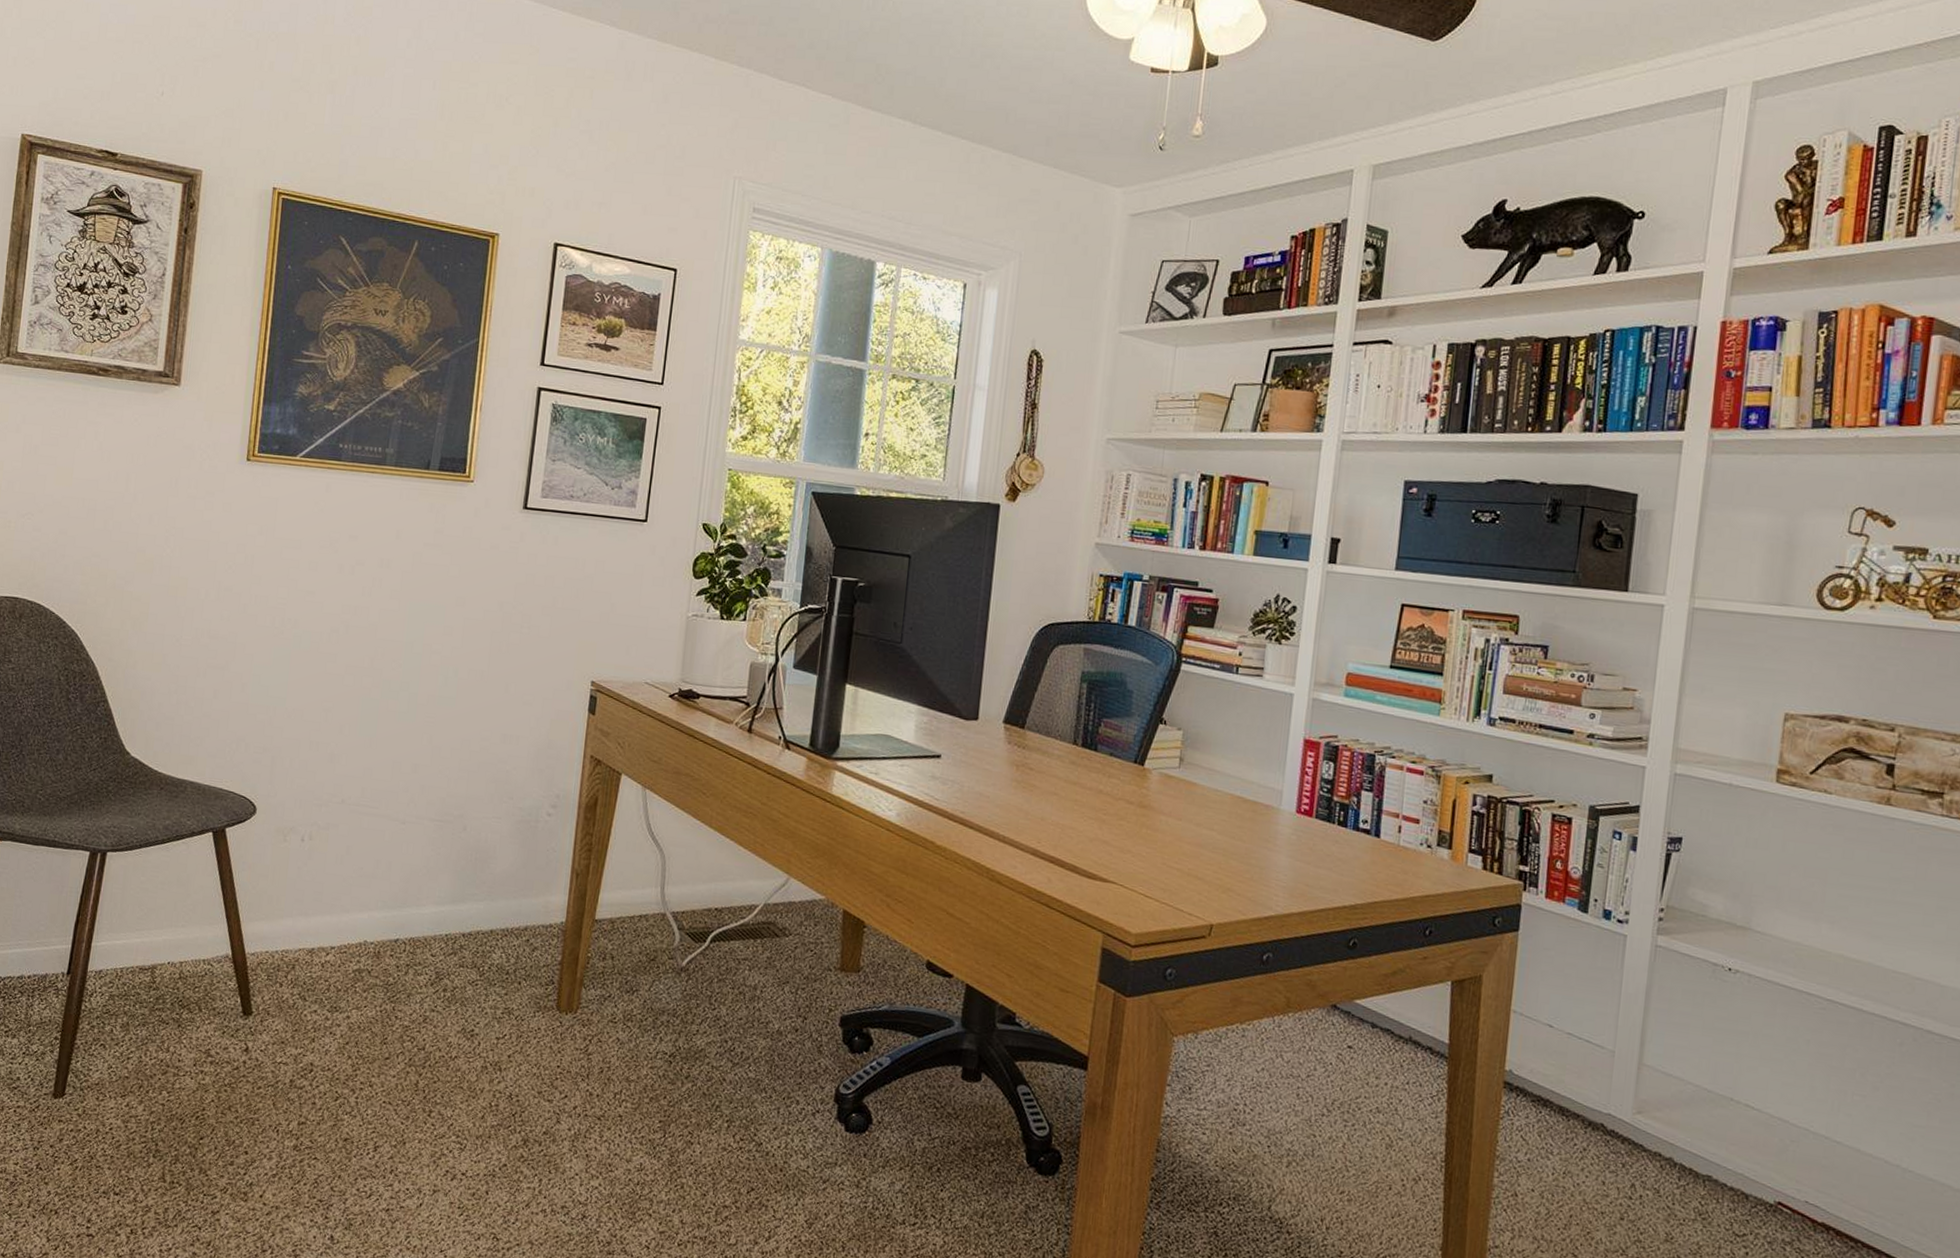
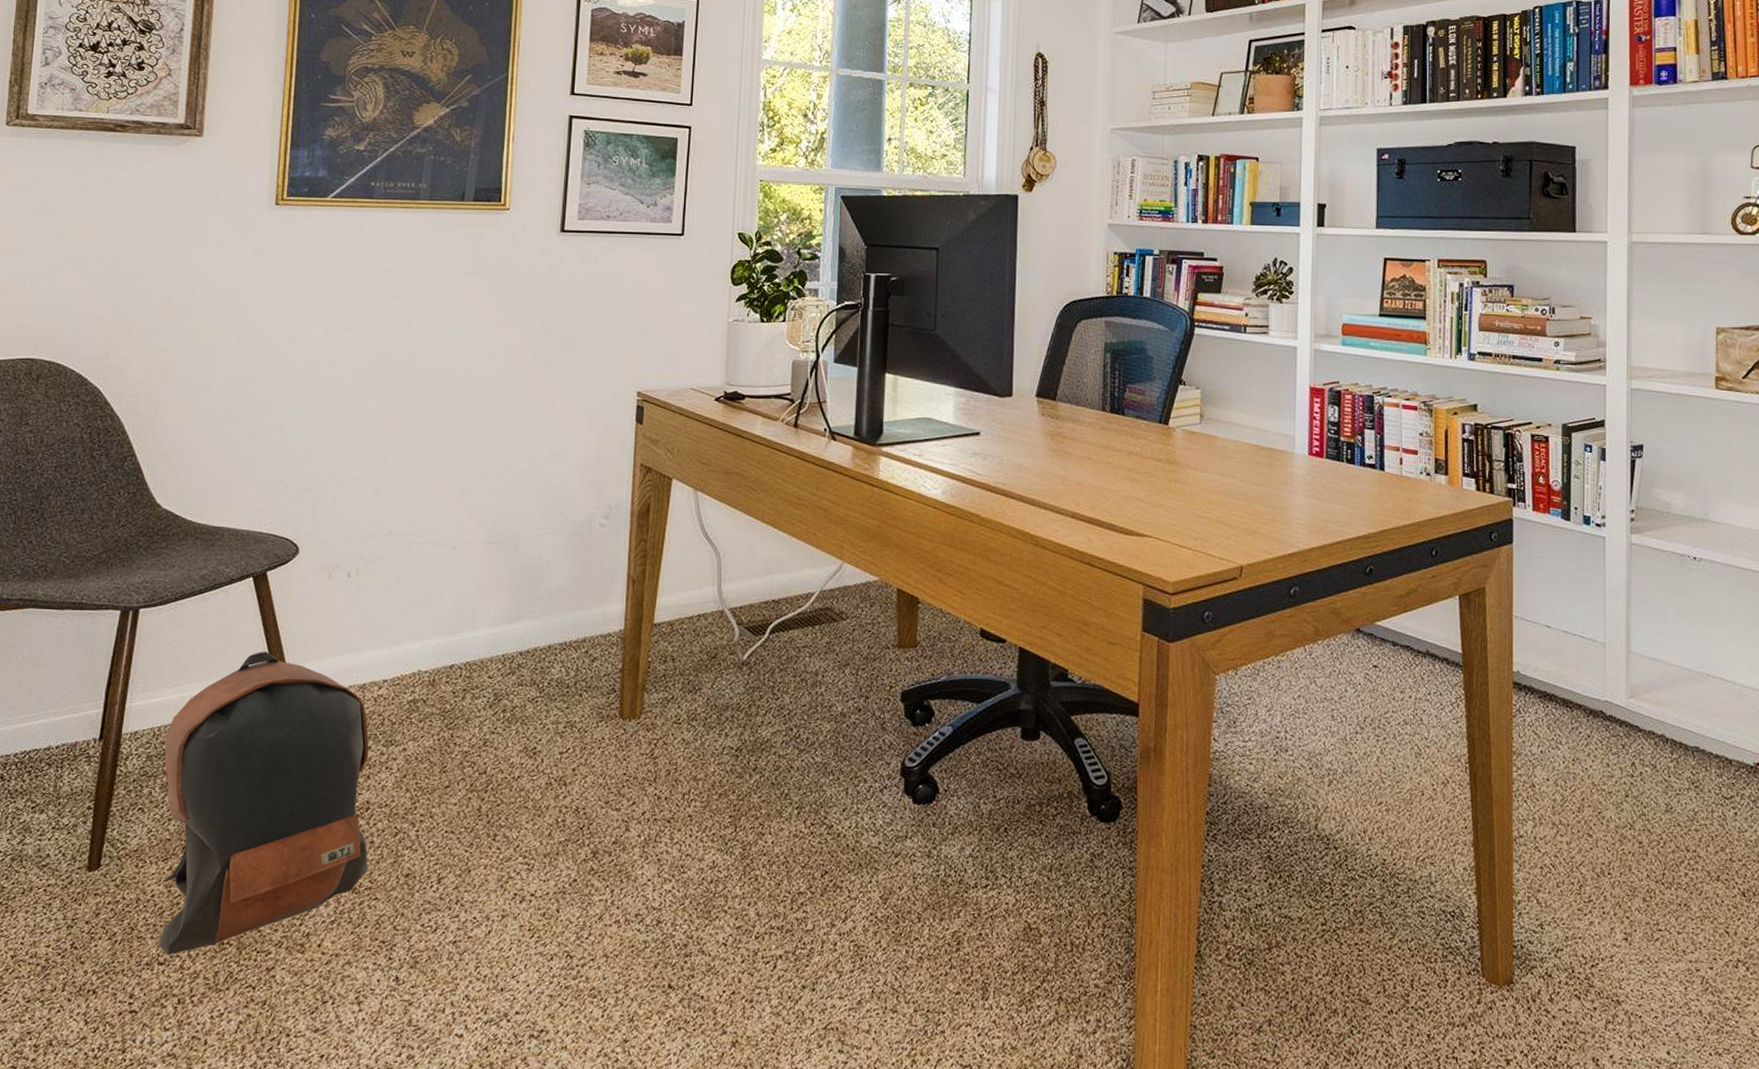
backpack: none [115,905,315,1187] -> present [159,651,369,956]

